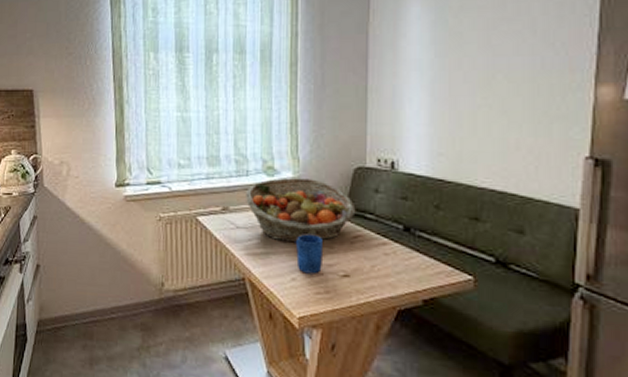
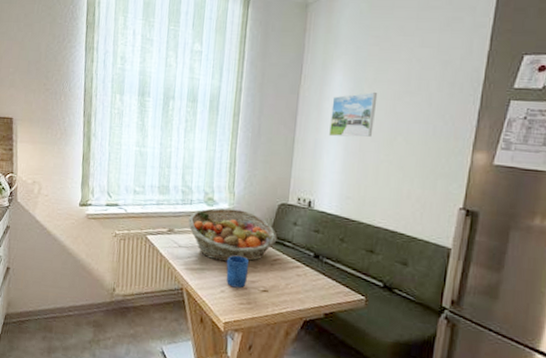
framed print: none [410,22,466,81] -> present [329,91,378,137]

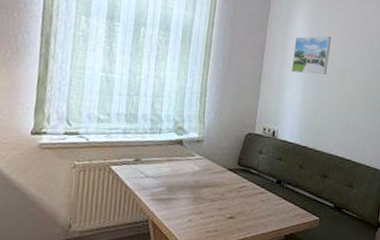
fruit basket: present [188,208,277,262] -> none [156,137,244,191]
mug: present [226,255,249,288] -> none [193,184,216,217]

